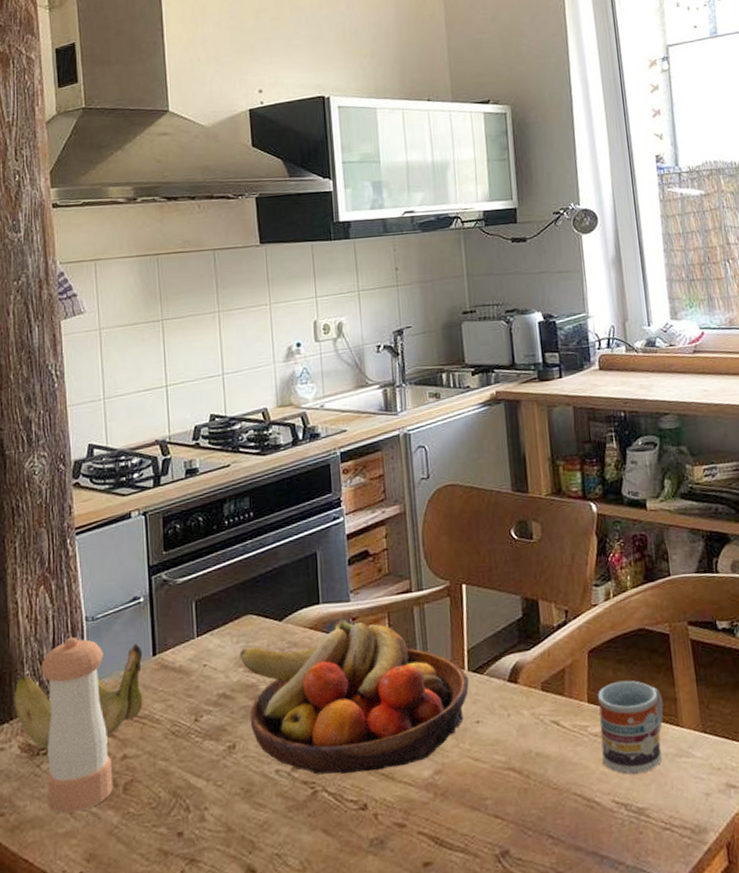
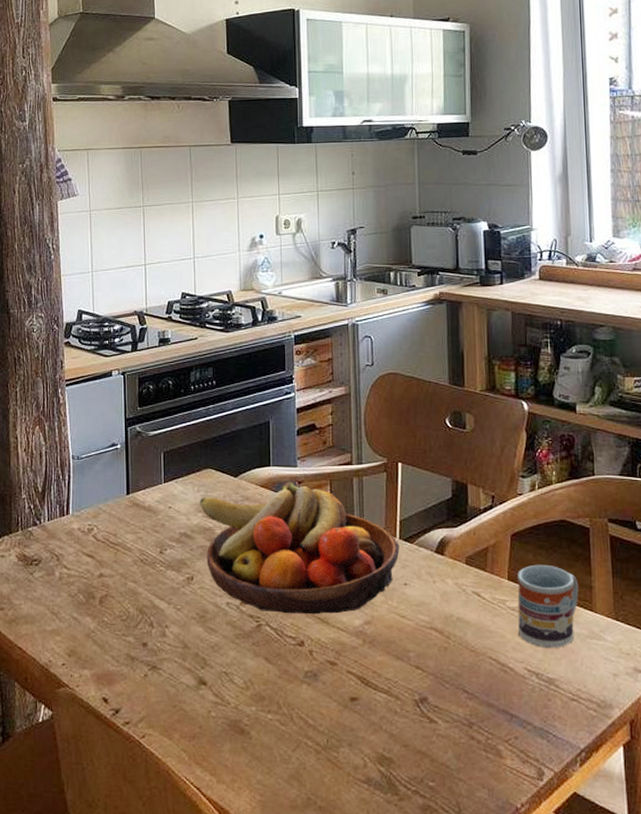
banana: present [13,643,143,749] -> none [13,482,118,561]
pepper shaker: present [40,636,113,814] -> none [34,471,91,615]

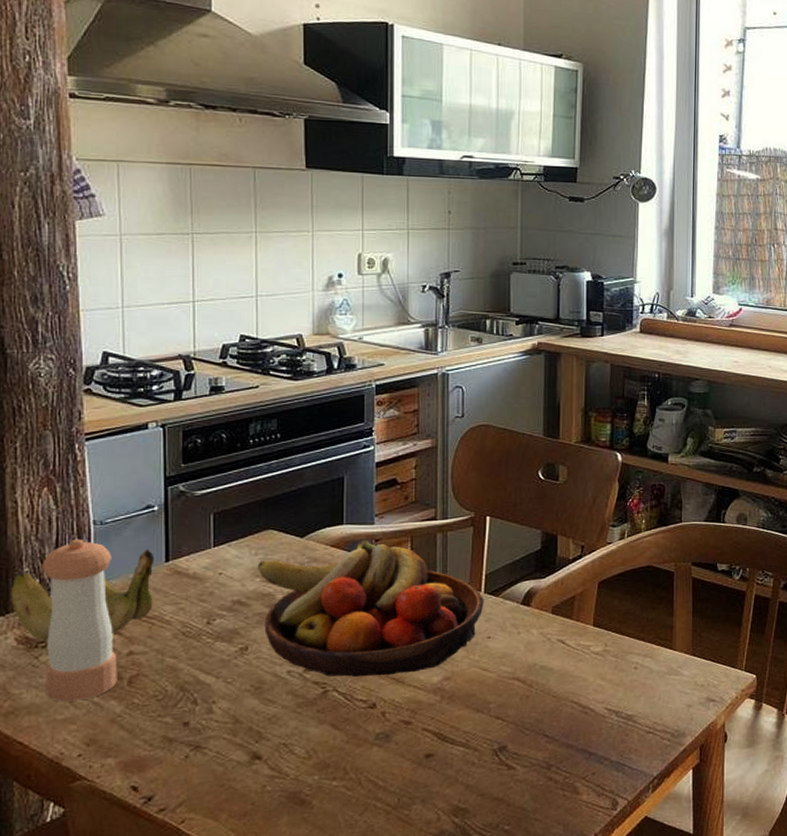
banana: none [13,482,118,561] -> present [10,548,155,642]
pepper shaker: none [34,471,91,615] -> present [41,538,118,702]
cup: present [517,564,579,649] -> none [601,609,661,688]

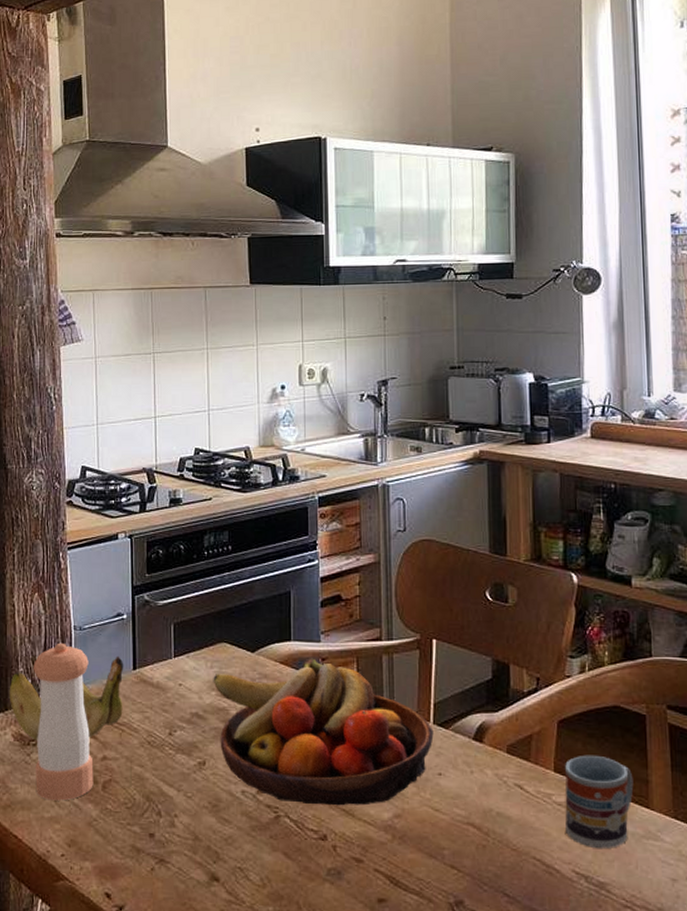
cup: none [601,609,661,688] -> present [564,755,634,849]

